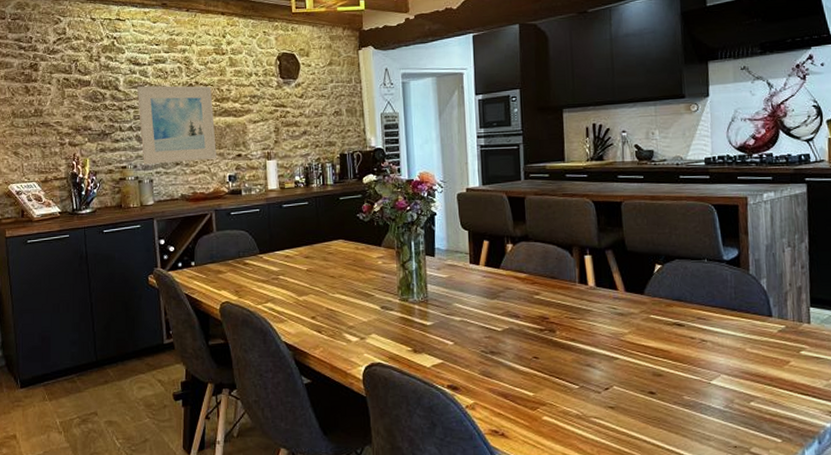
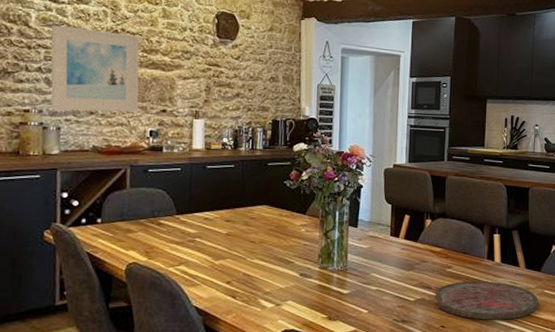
cutting board: none [524,307,645,350] -> present [436,281,539,320]

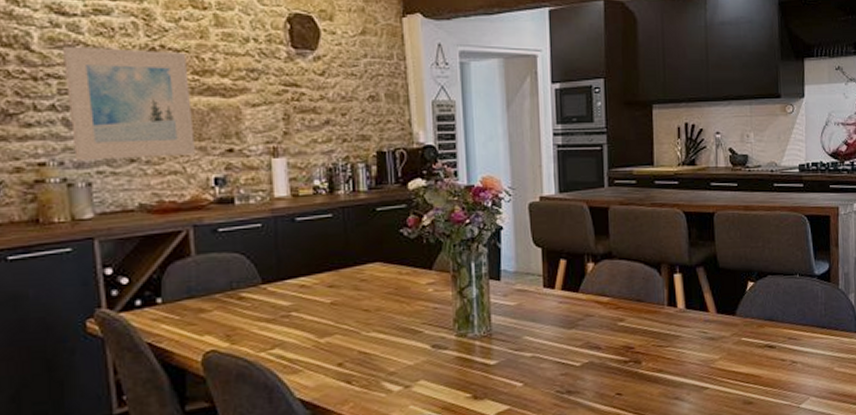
cutting board: present [436,281,539,320] -> none [607,332,736,381]

